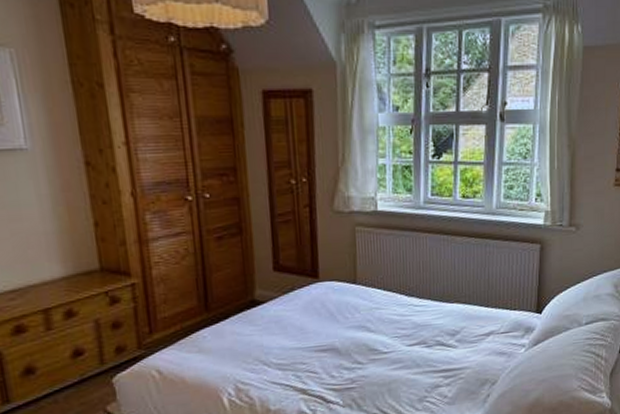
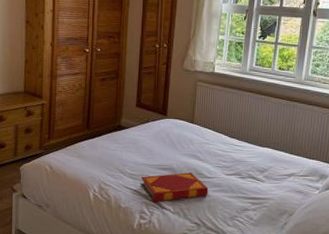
hardback book: none [292,350,387,396] -> present [140,172,208,202]

